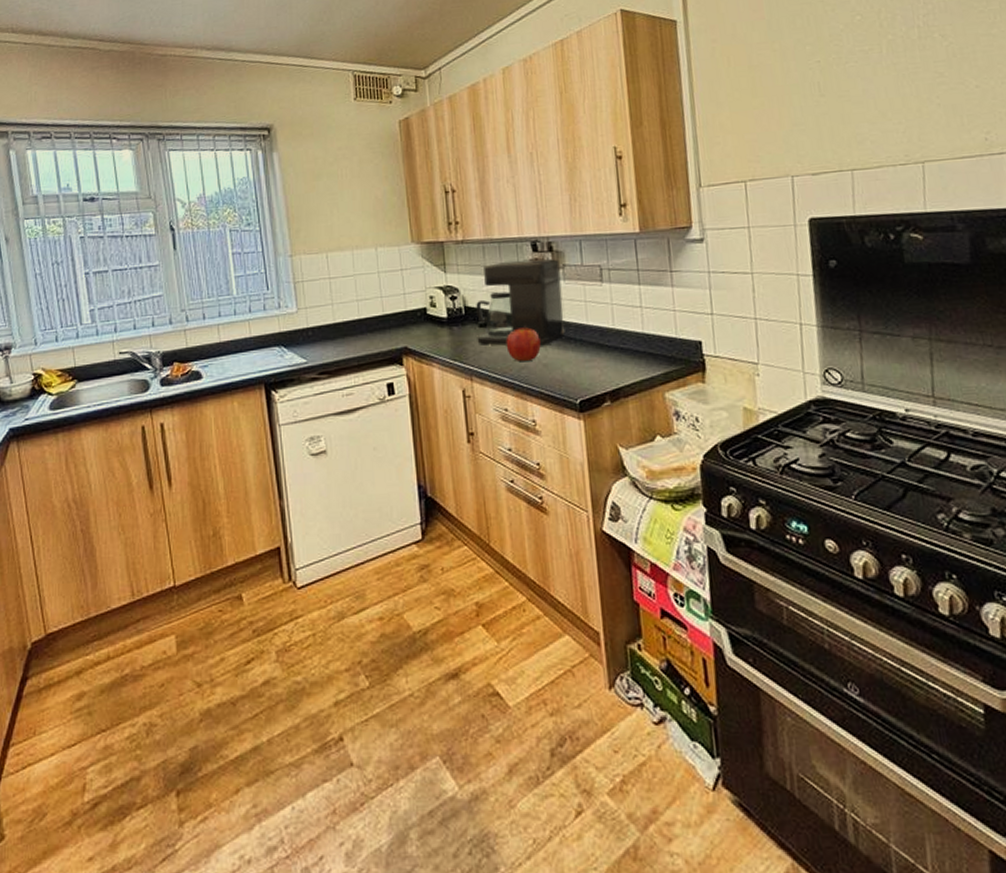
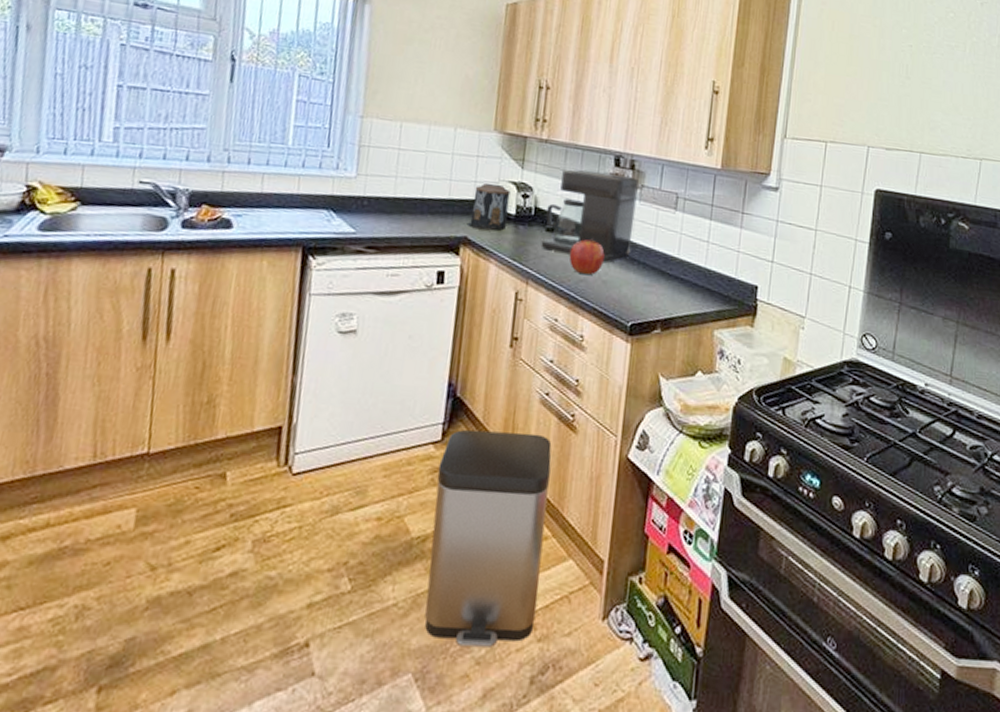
canister: none [404,293,441,338] -> present [466,184,511,232]
pedal bin: none [424,520,544,728] -> present [425,429,552,649]

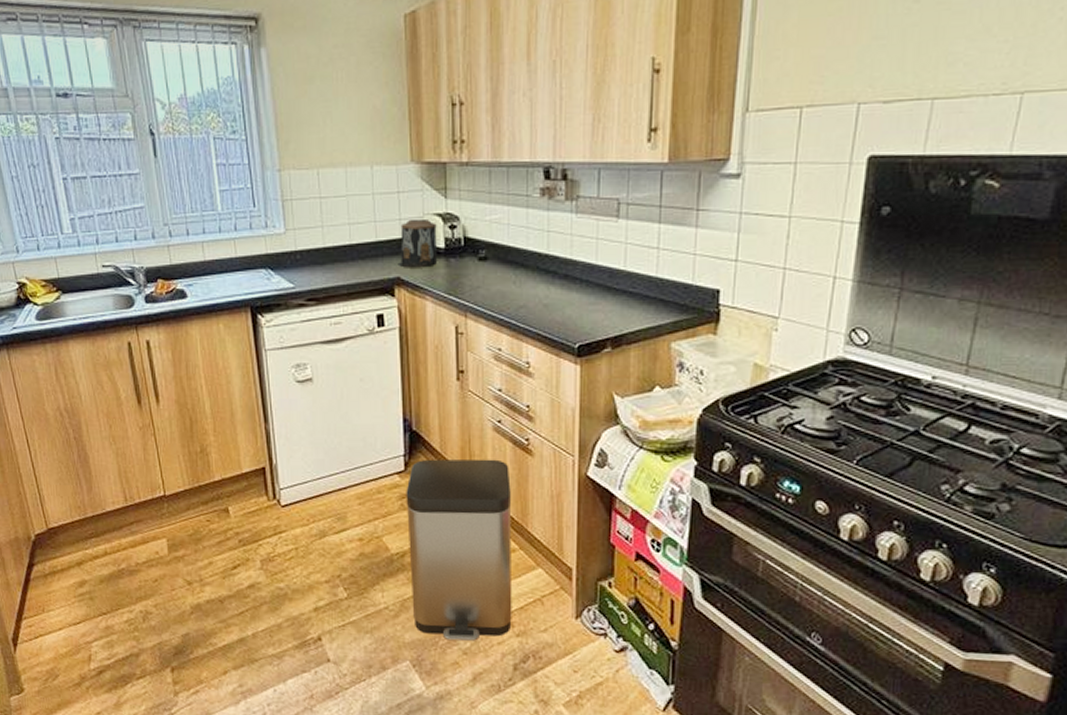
coffee maker: present [541,169,639,263] -> none [475,187,573,285]
fruit: present [568,237,605,275] -> none [505,260,543,301]

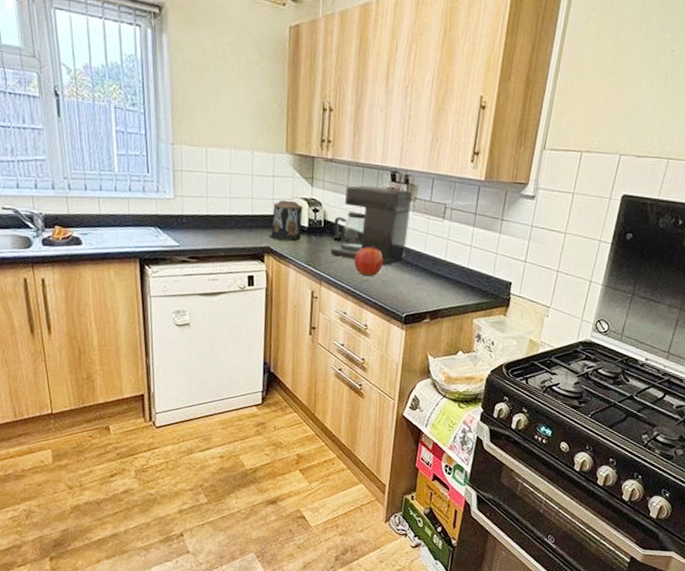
pedal bin: present [406,459,512,642] -> none [260,395,345,539]
coffee maker: none [475,187,573,285] -> present [330,185,412,266]
fruit: none [505,260,543,301] -> present [354,244,384,276]

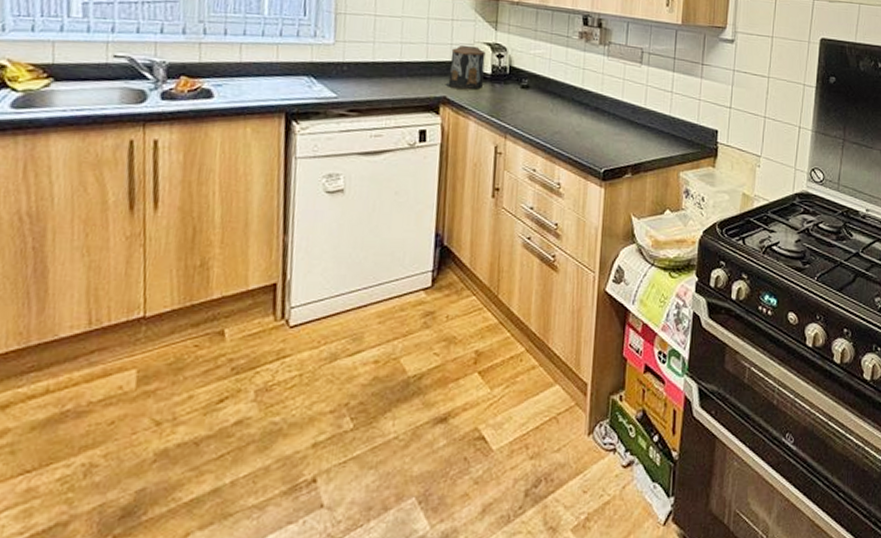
coffee maker: present [330,185,412,266] -> none [517,29,606,115]
fruit: present [354,244,384,276] -> none [543,92,577,128]

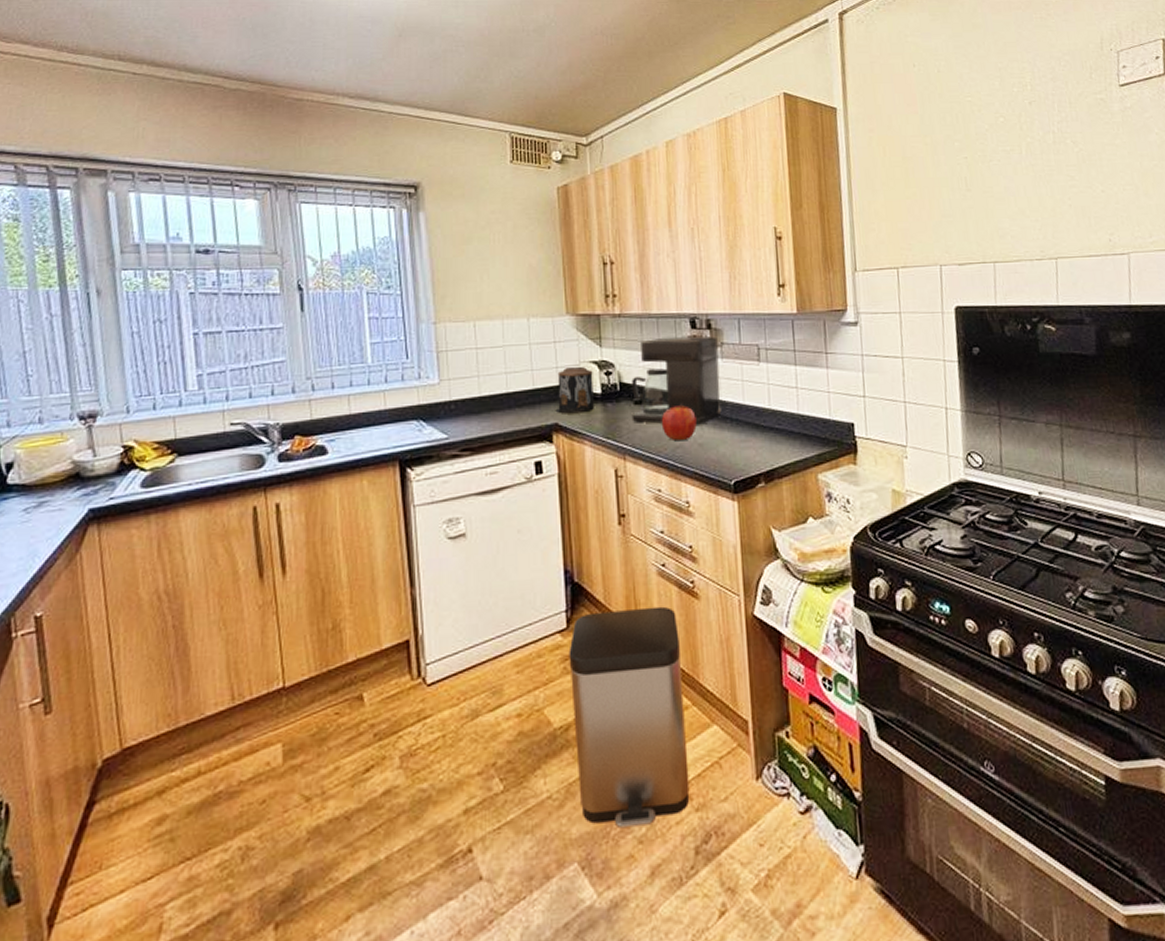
pedal bin: none [424,274,536,470] -> present [569,606,690,829]
coffee maker: none [517,29,606,115] -> present [631,336,722,425]
fruit: none [543,92,577,128] -> present [661,403,697,441]

